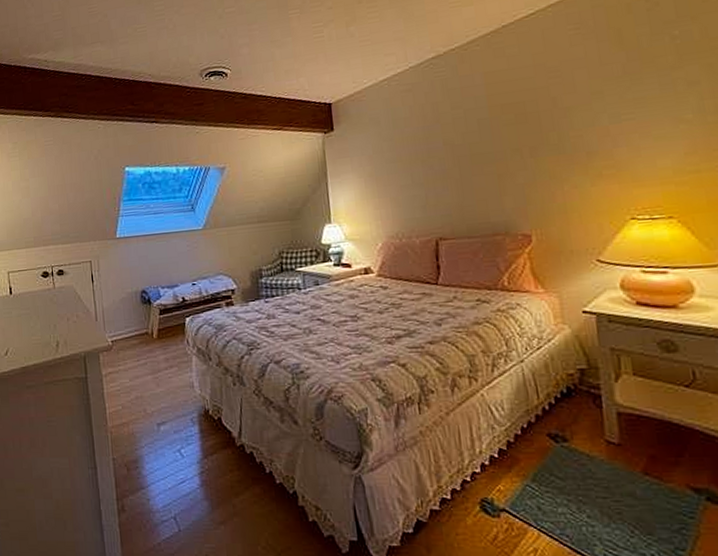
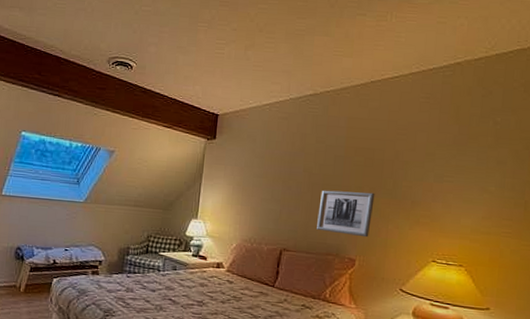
wall art: none [470,152,542,209] -> present [317,190,375,238]

